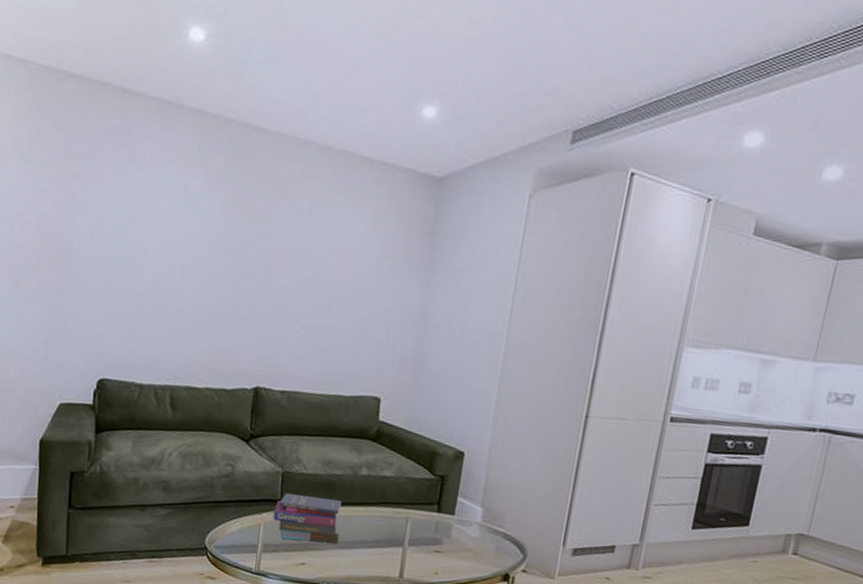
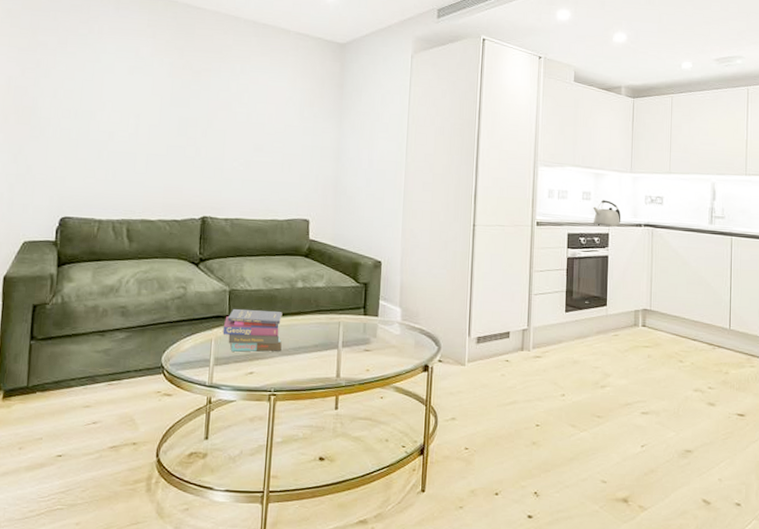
kettle: none [747,394,790,430] -> present [593,200,621,227]

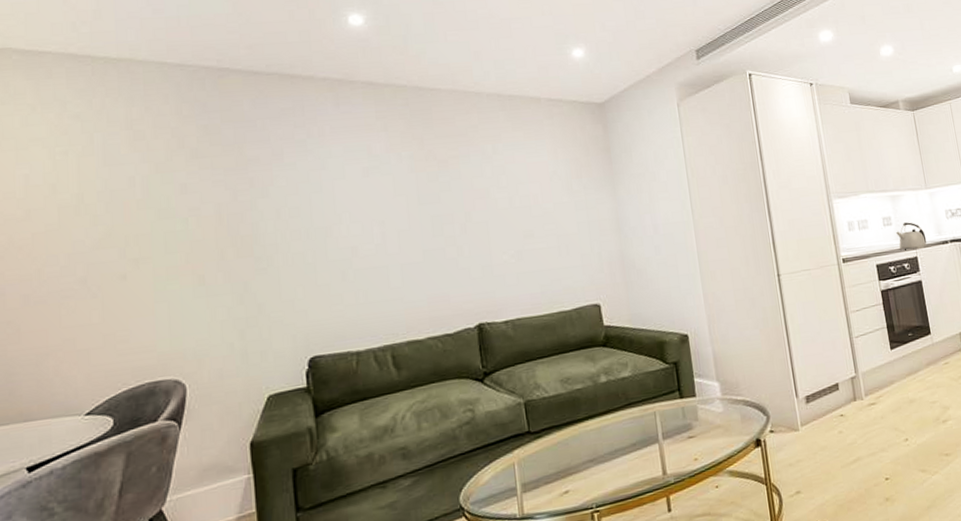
books: present [222,309,283,352] -> none [524,414,596,472]

